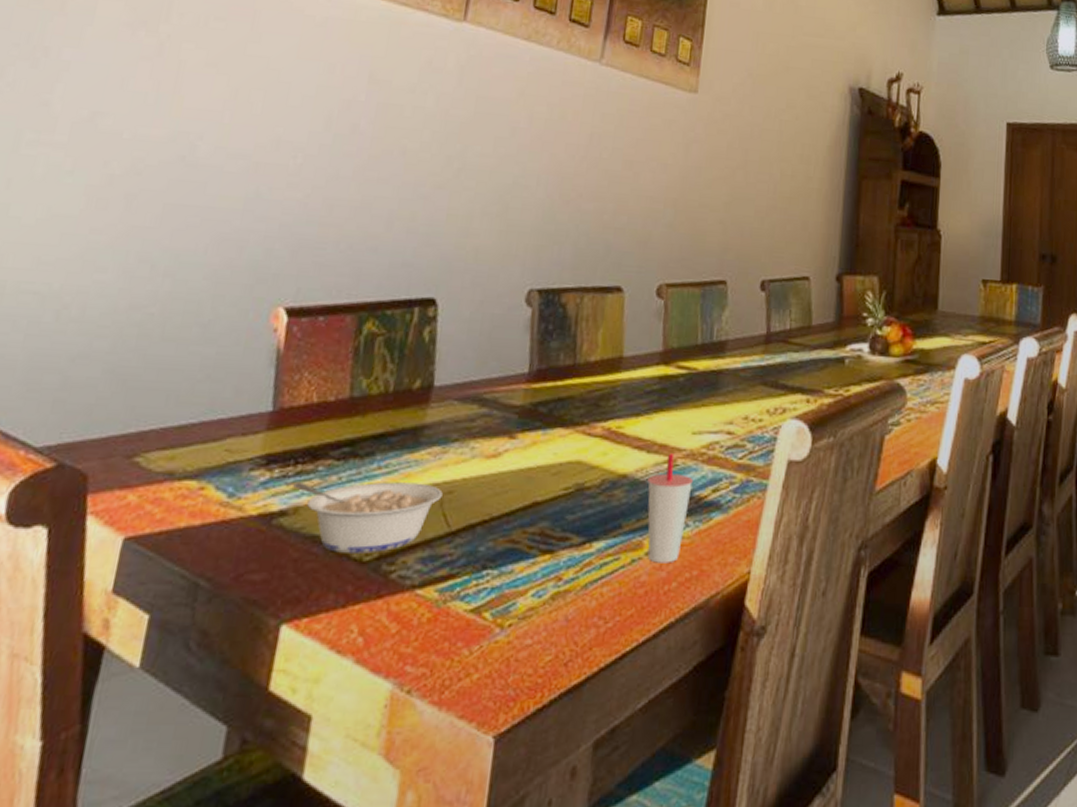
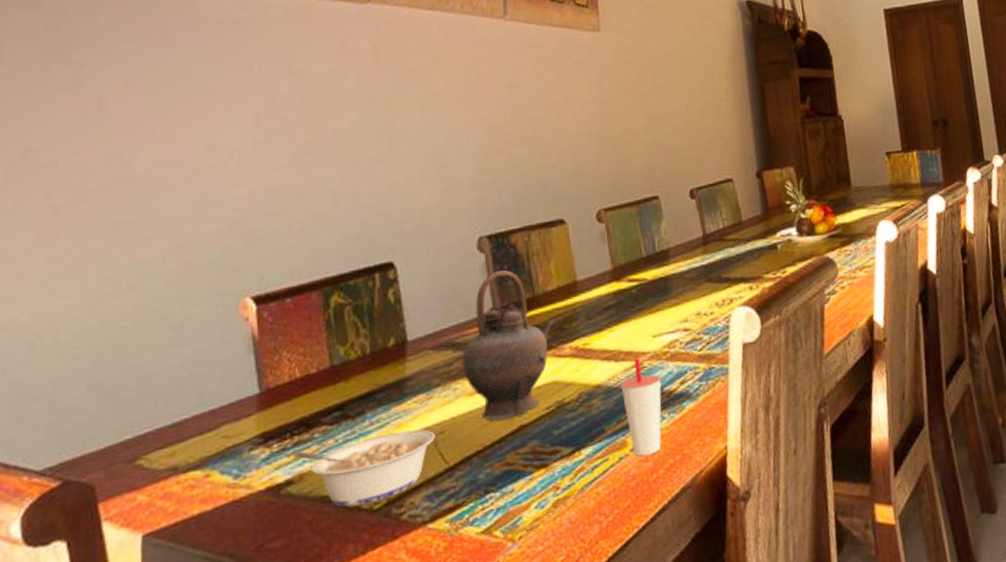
teapot: none [485,329,593,492] -> present [462,270,557,421]

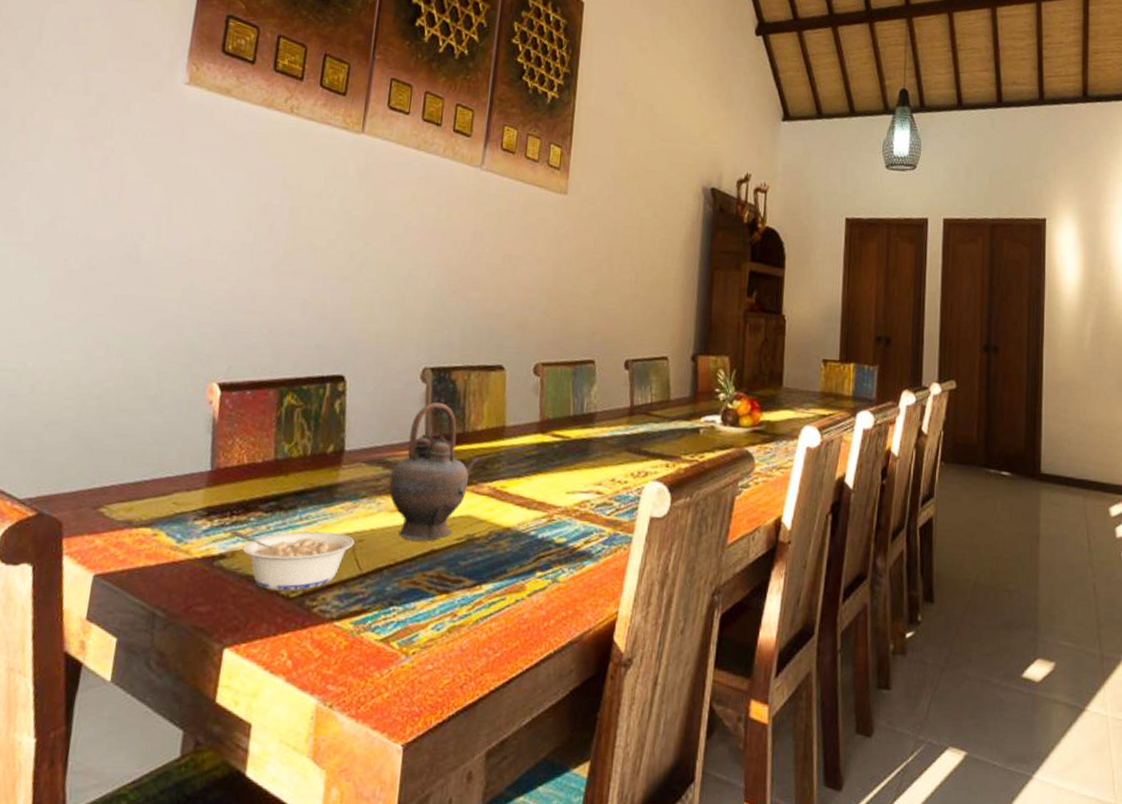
cup: present [620,358,662,457] -> none [528,510,568,604]

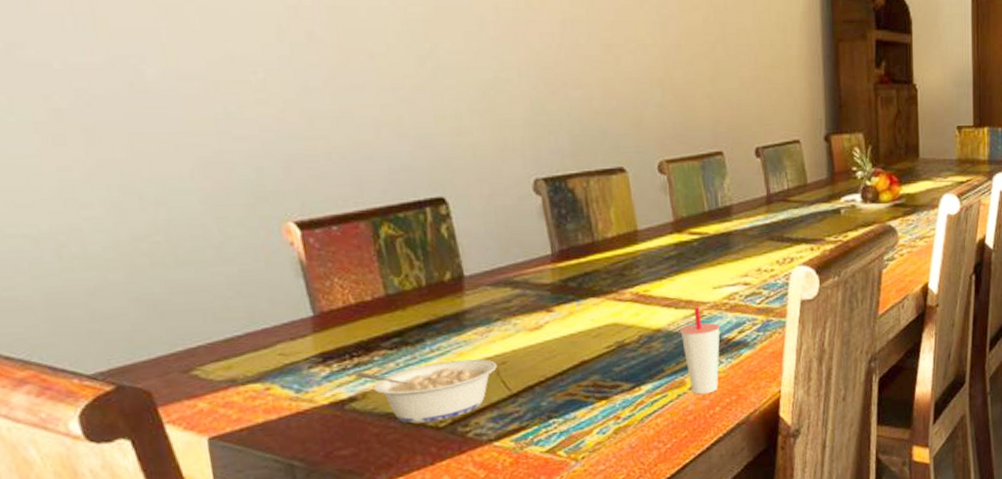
teapot: present [389,402,481,541] -> none [521,214,617,355]
cup: none [528,510,568,604] -> present [680,307,720,395]

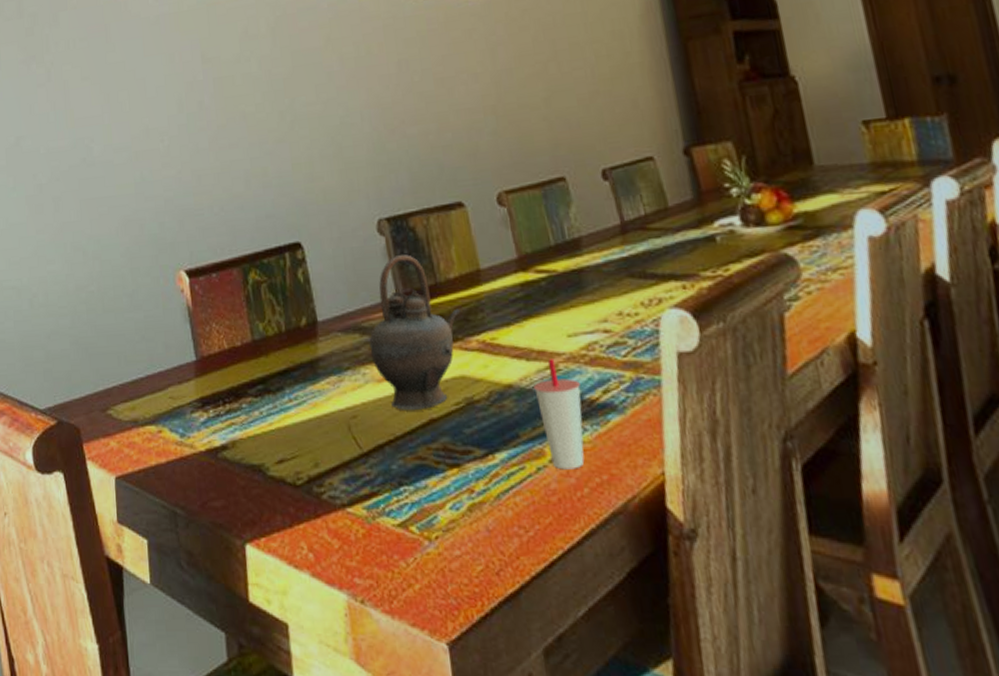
legume: present [353,359,497,424] -> none [225,411,349,479]
teapot: none [521,214,617,355] -> present [369,255,461,411]

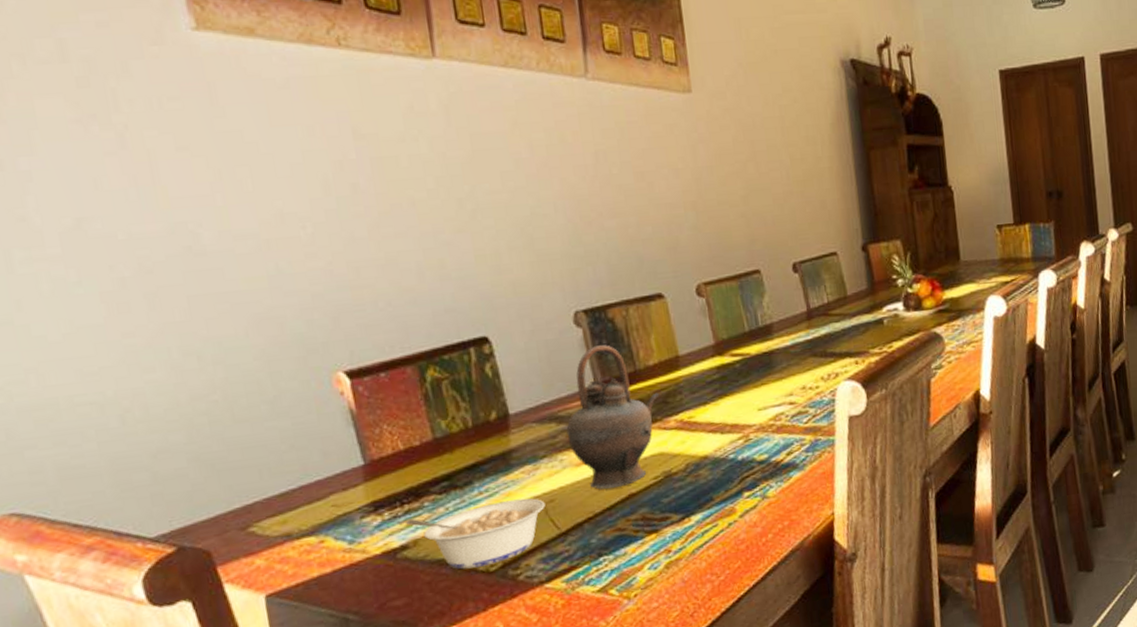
legume: none [225,411,349,479] -> present [404,498,545,570]
cup: present [533,359,585,470] -> none [727,430,770,522]

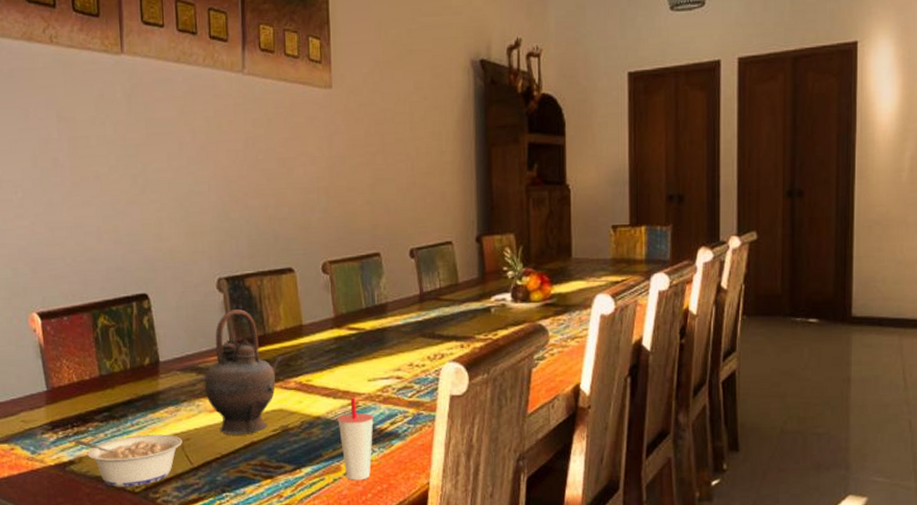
cup: none [727,430,770,522] -> present [337,397,374,481]

